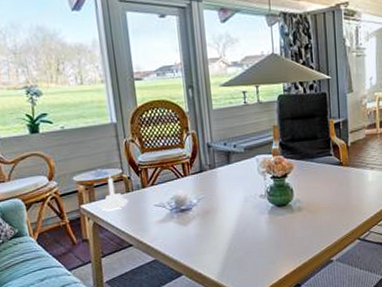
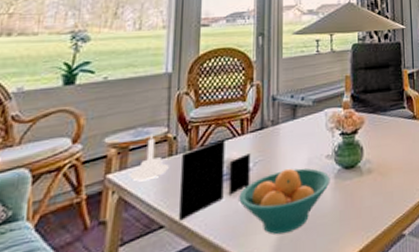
award: none [137,180,197,242] -> present [179,140,251,221]
fruit bowl: none [189,204,265,255] -> present [239,168,330,235]

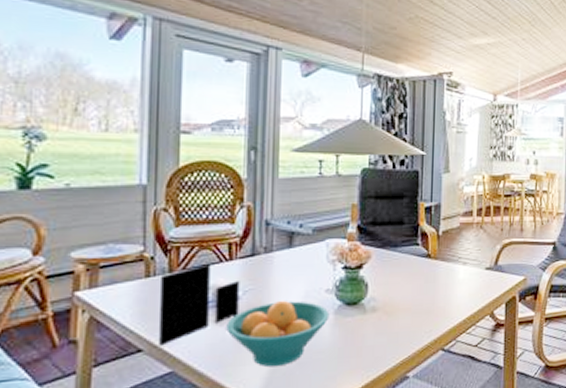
candle holder: present [130,134,169,181] -> none [102,251,146,301]

